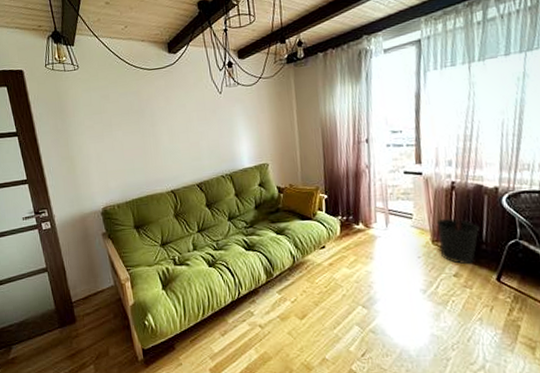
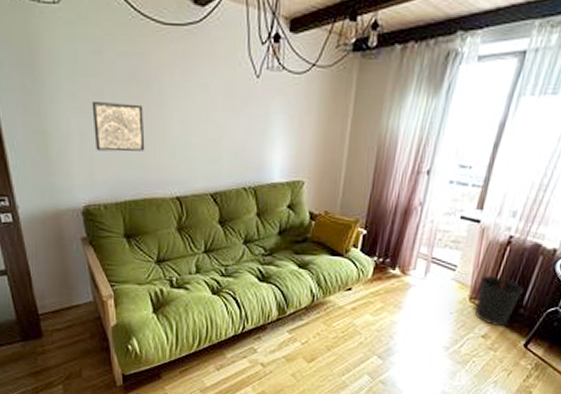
wall art: none [103,127,144,165] -> present [91,102,145,152]

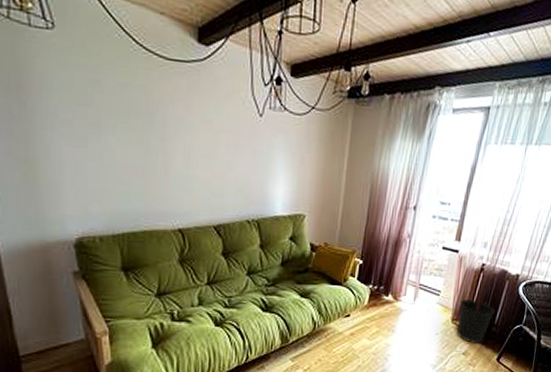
wall art: present [91,102,145,152] -> none [88,131,146,183]

